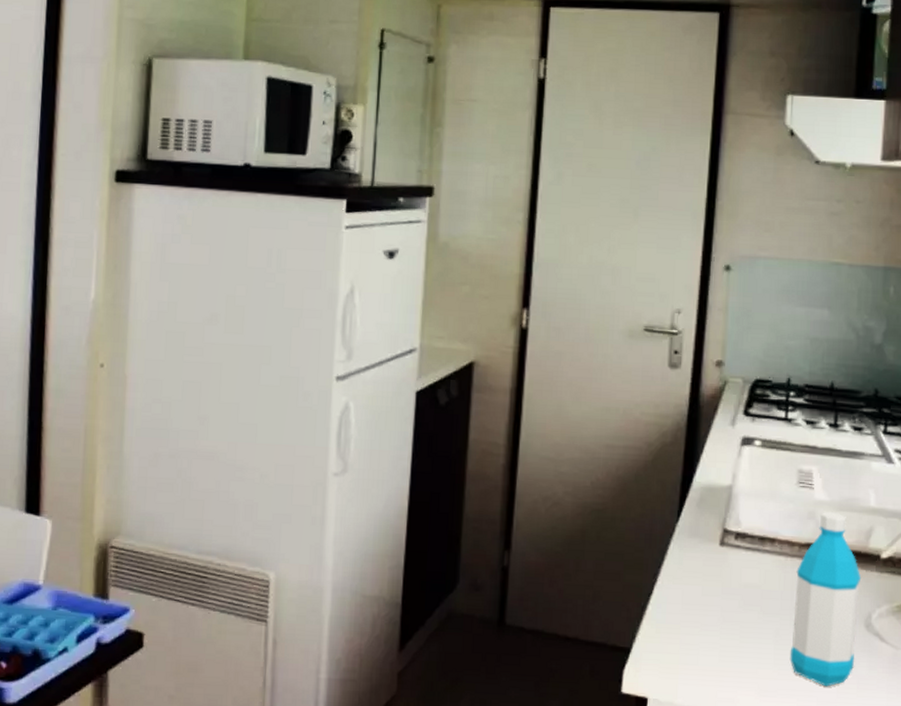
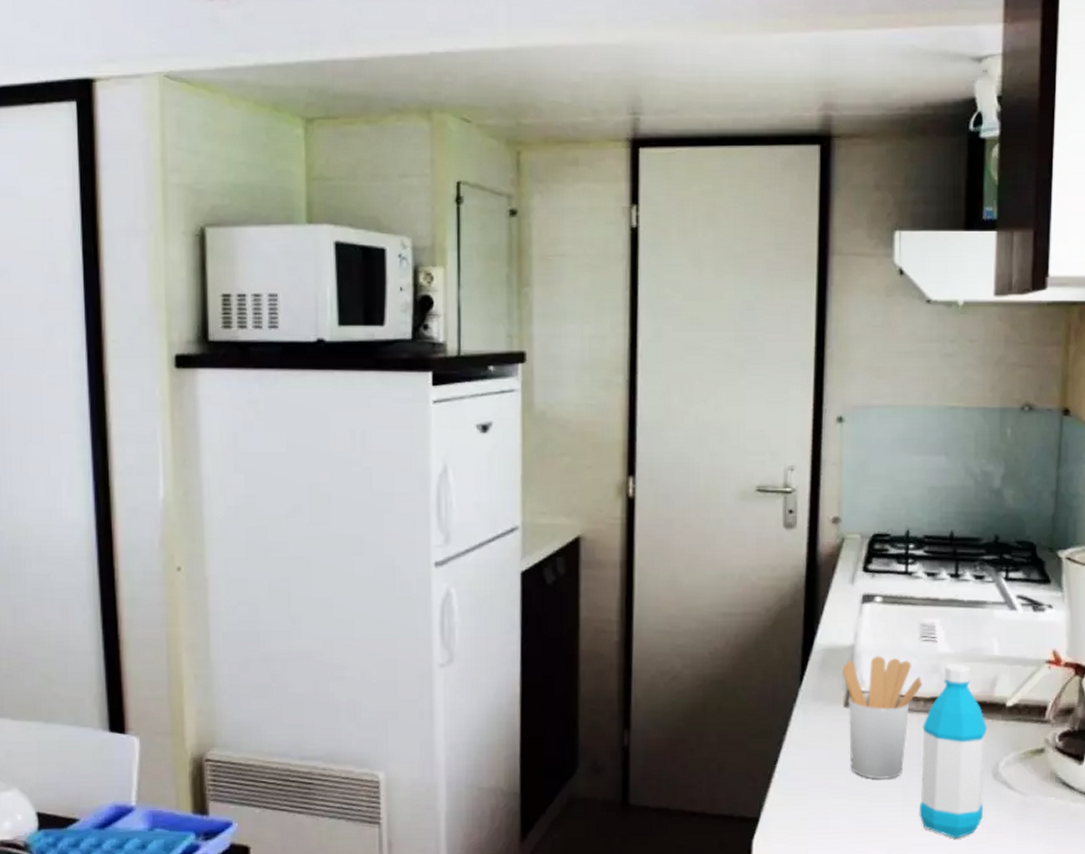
utensil holder: none [718,497,798,621] -> present [841,655,922,779]

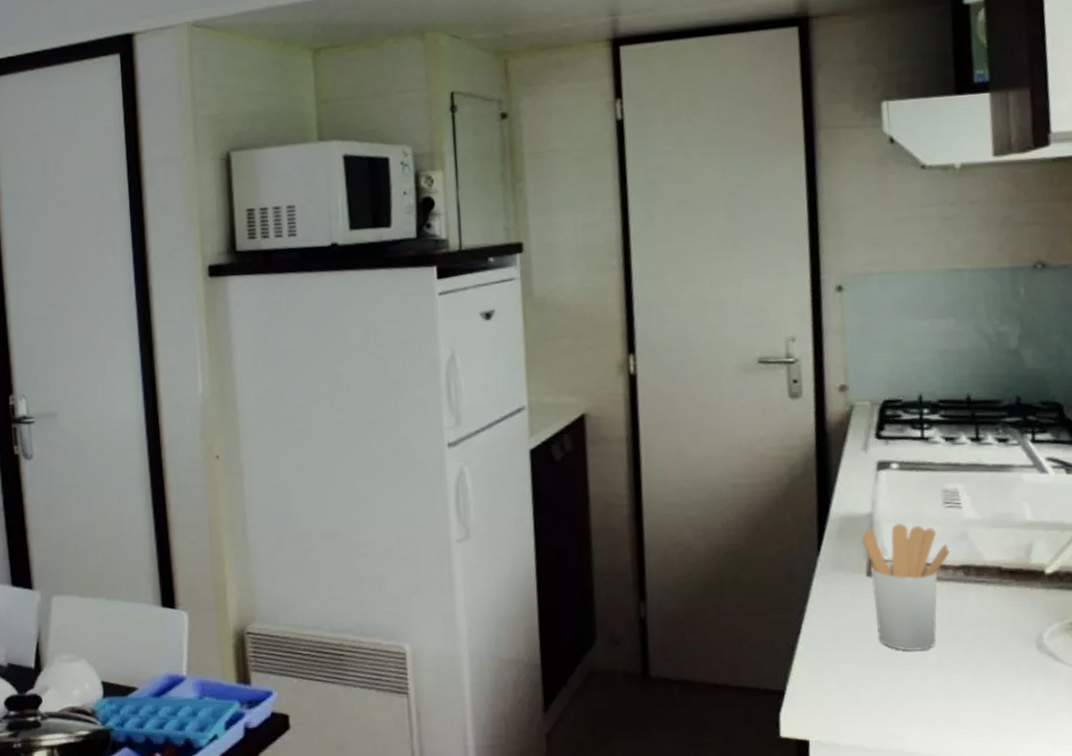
water bottle: present [919,664,988,839] -> none [953,530,1030,714]

